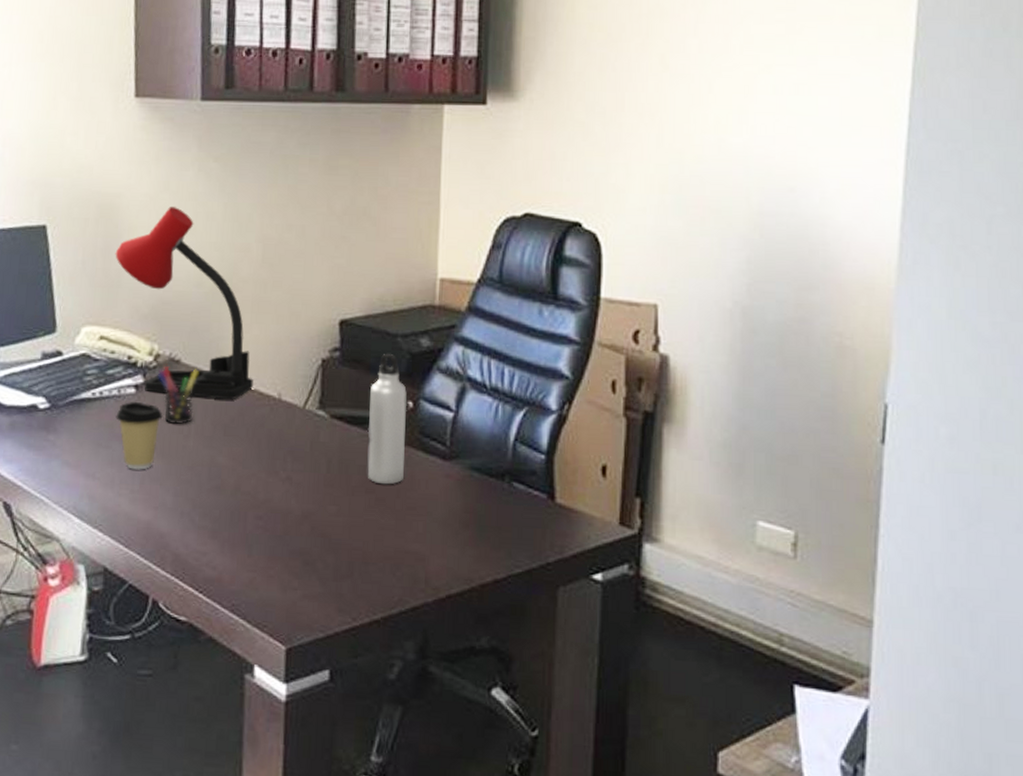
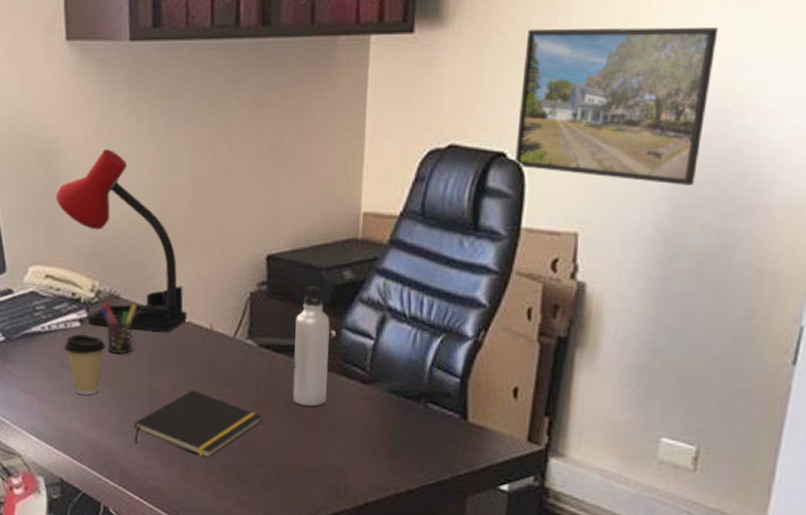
notepad: none [190,464,333,543] -> present [134,389,262,458]
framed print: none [591,105,777,260] -> present [515,27,719,185]

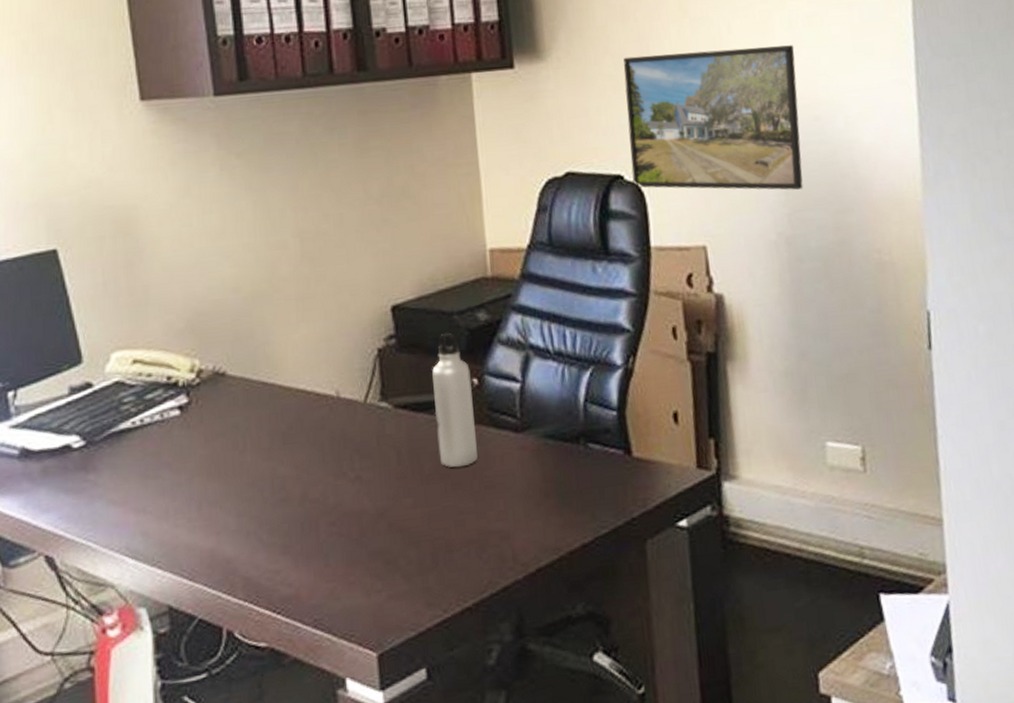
desk lamp: present [55,149,187,332] -> none [139,211,308,411]
coffee cup: present [64,334,106,395] -> none [161,423,214,497]
pen holder: present [99,302,137,354] -> none [202,379,247,441]
notepad: present [134,389,262,458] -> none [257,469,407,548]

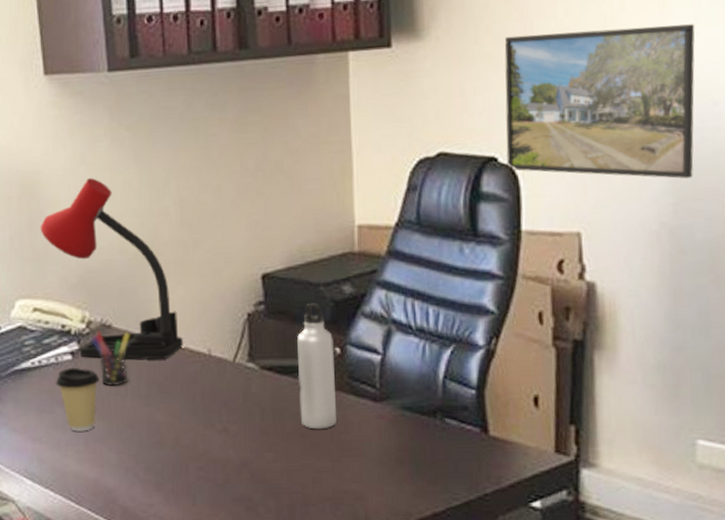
desk lamp: none [139,211,308,411] -> present [40,178,183,360]
coffee cup: none [161,423,214,497] -> present [56,367,100,432]
pen holder: none [202,379,247,441] -> present [91,332,130,386]

